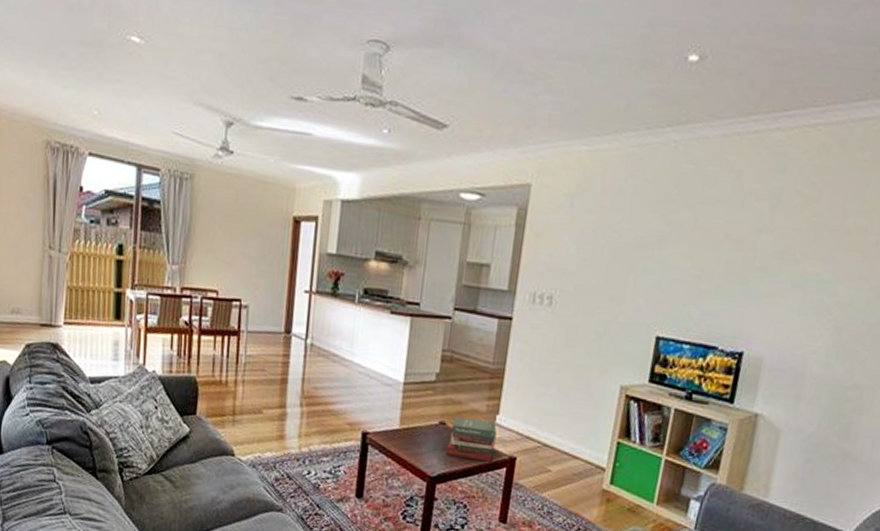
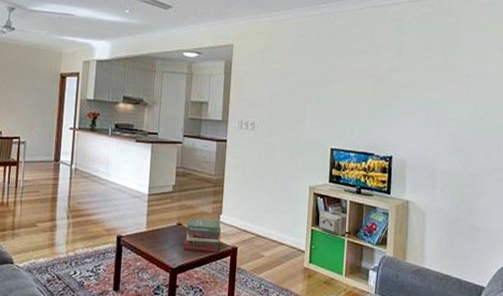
decorative box: none [627,418,673,455] -> present [319,209,352,237]

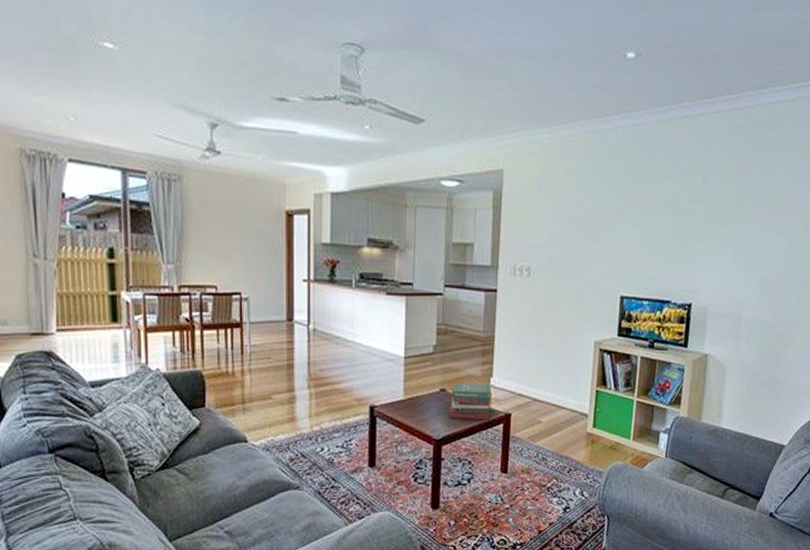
decorative box: present [319,209,352,237] -> none [604,367,642,398]

